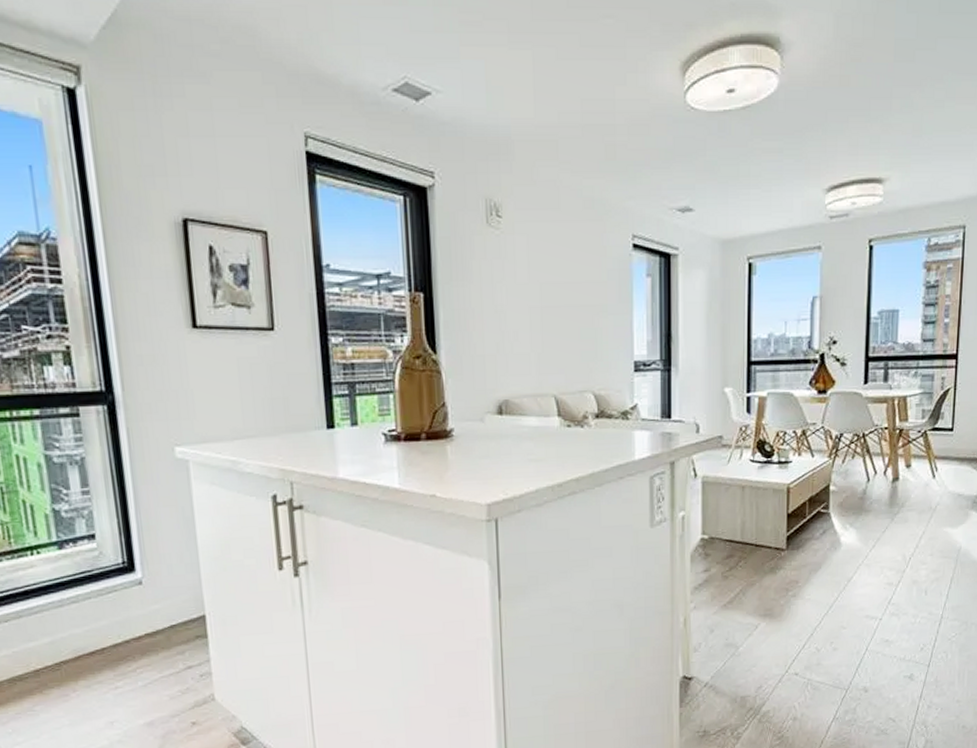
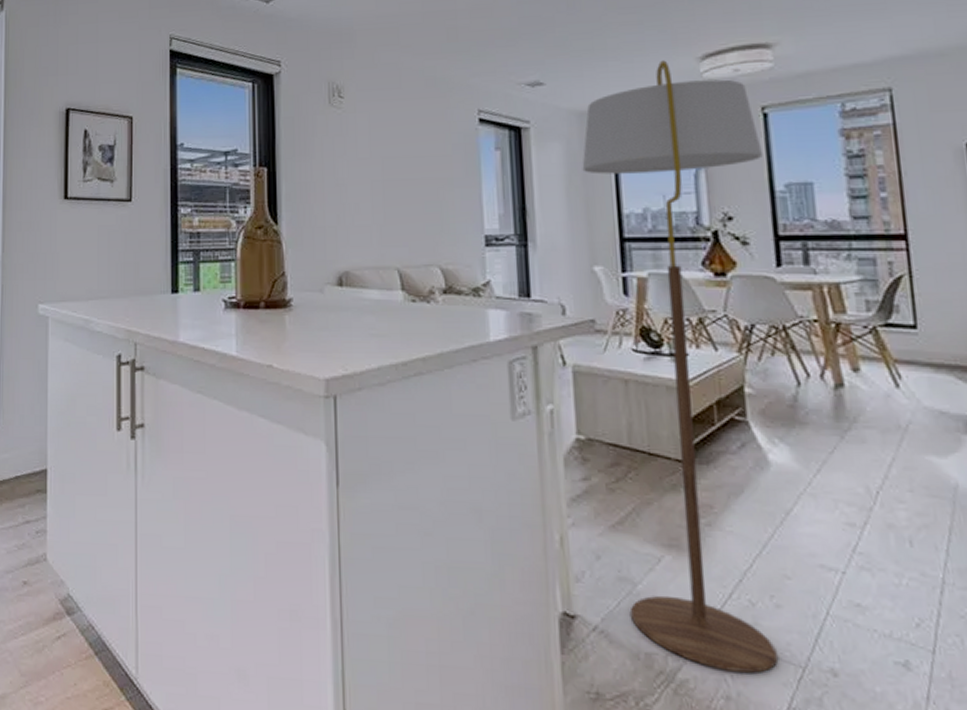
floor lamp: none [721,190,865,700] -> present [582,60,779,673]

